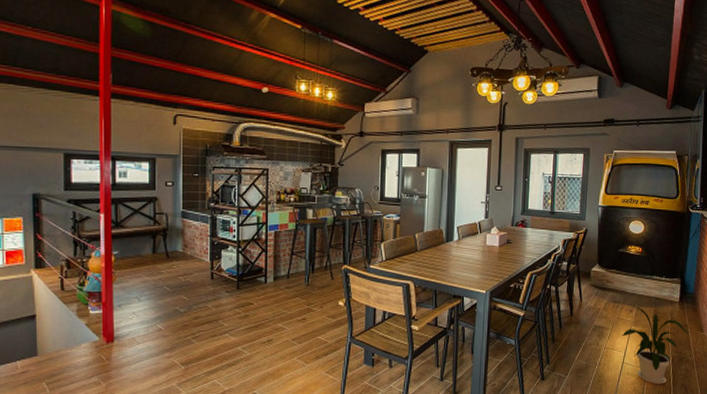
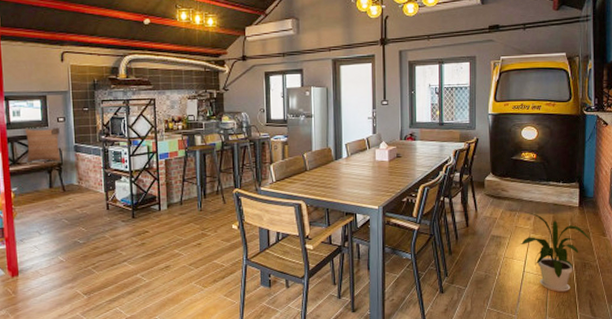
cushion: none [130,191,167,226] -> present [24,128,61,163]

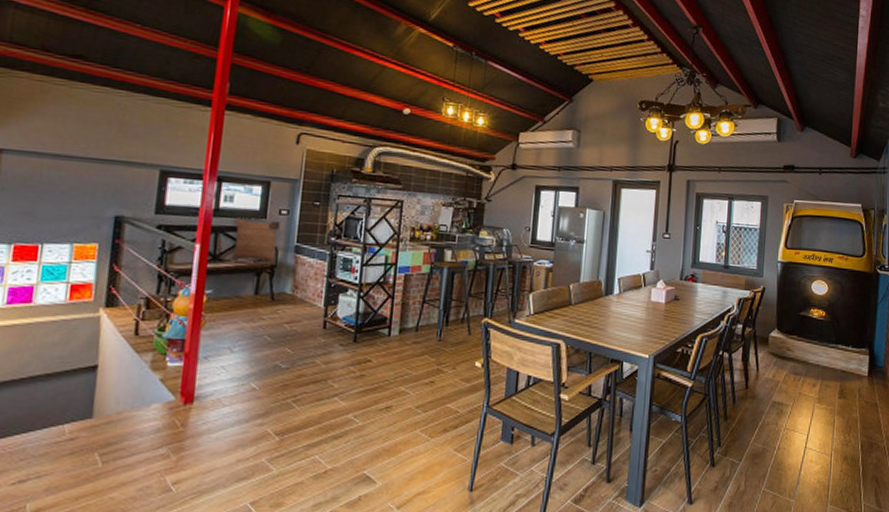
house plant: present [520,211,591,293] -> none [803,376,880,476]

